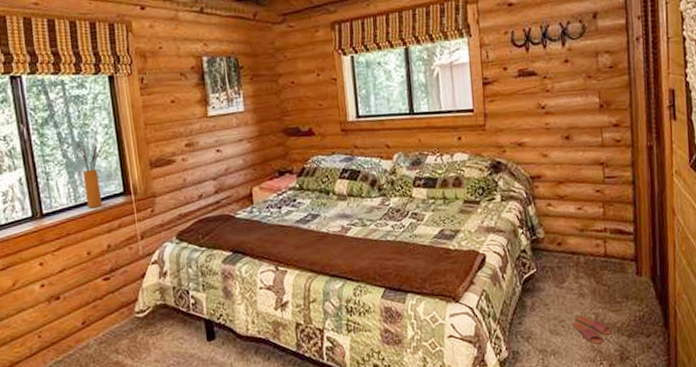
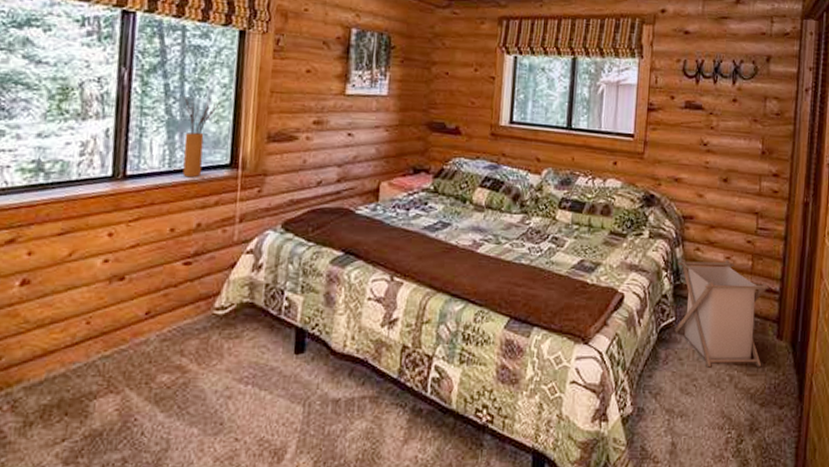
laundry basket: none [531,211,625,309] -> present [674,258,770,368]
slippers: present [572,315,611,344] -> none [704,375,744,410]

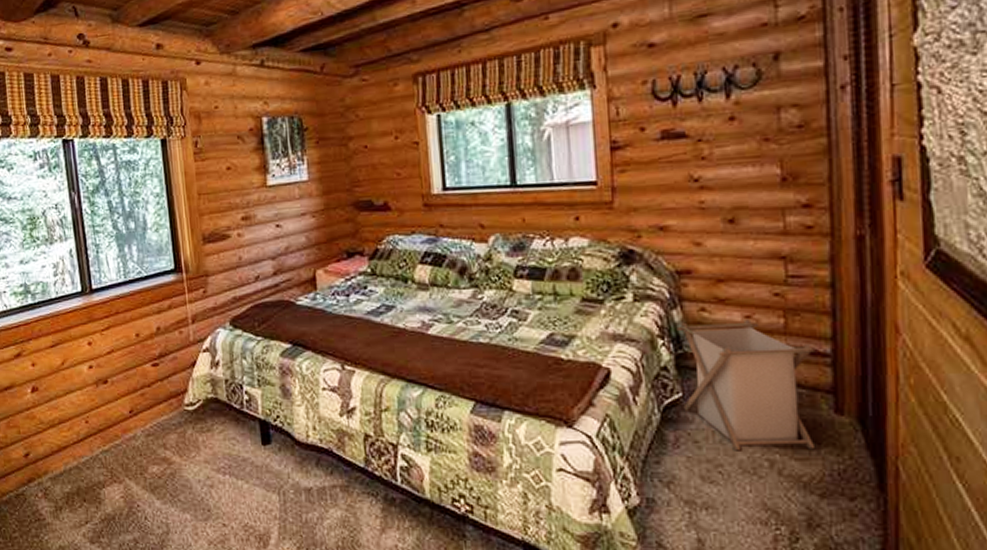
vase: present [182,96,222,178] -> none [124,209,158,286]

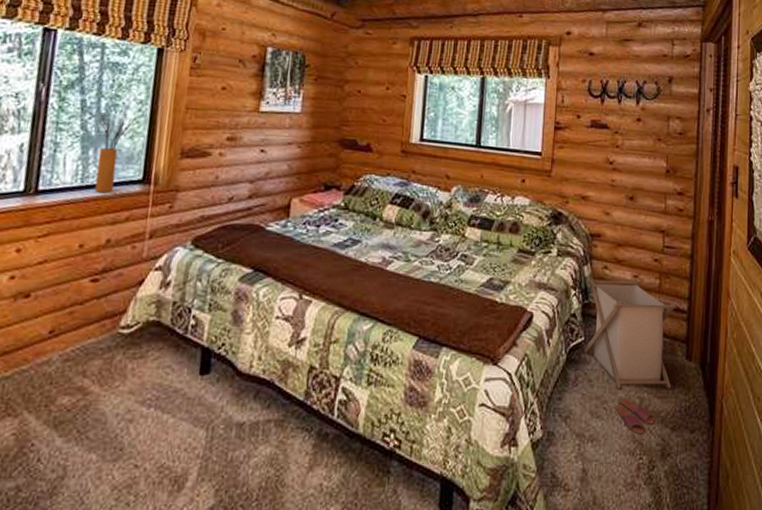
vase: none [124,209,158,286] -> present [95,112,137,193]
slippers: none [734,460,794,502] -> present [615,397,655,435]

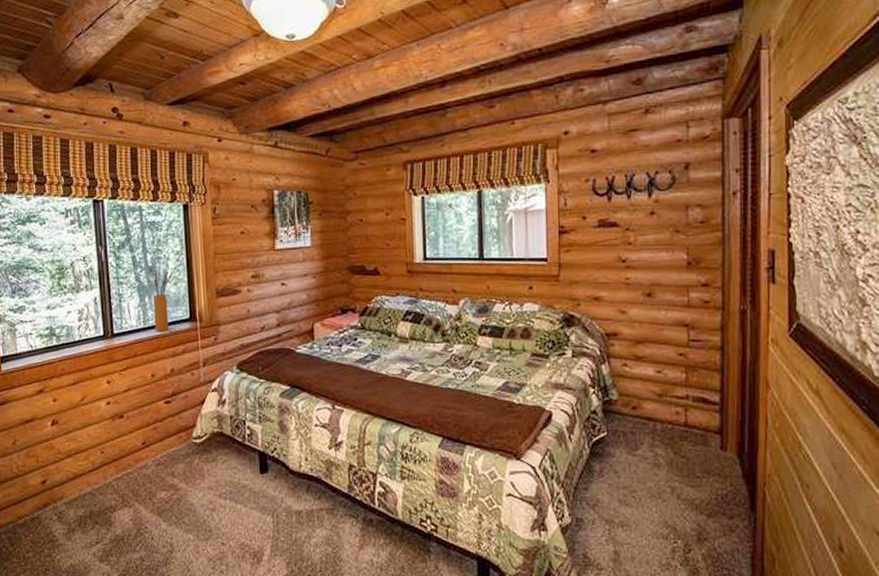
laundry basket: present [584,277,678,390] -> none [604,374,708,480]
slippers: present [615,397,655,435] -> none [644,486,689,521]

